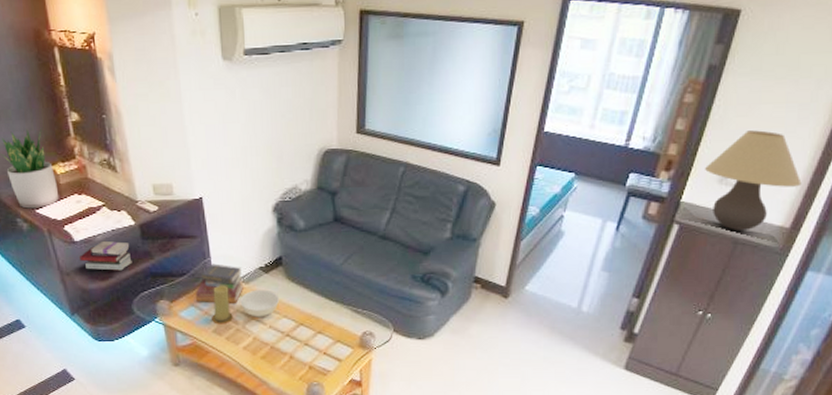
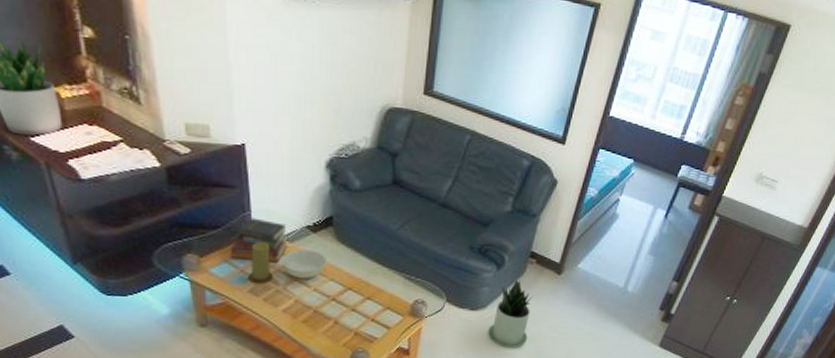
books: present [80,240,132,272] -> none [87,181,155,219]
planter: none [438,306,480,376] -> present [488,280,533,348]
table lamp: present [705,130,802,230] -> none [746,137,821,227]

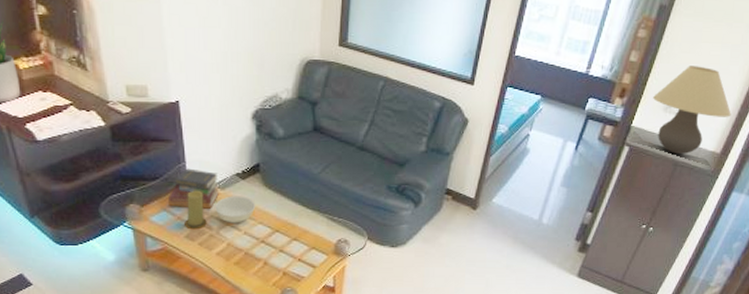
planter: present [488,280,533,348] -> none [409,217,450,282]
table lamp: none [746,137,821,227] -> present [653,65,731,154]

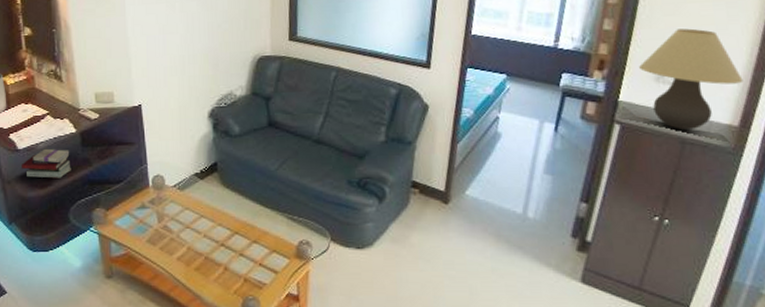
books: none [42,141,101,174] -> present [22,148,71,180]
books: present [167,168,219,209] -> none [130,170,179,211]
candle: present [185,190,207,230] -> none [146,192,168,233]
bowl: present [215,196,256,223] -> none [175,196,215,226]

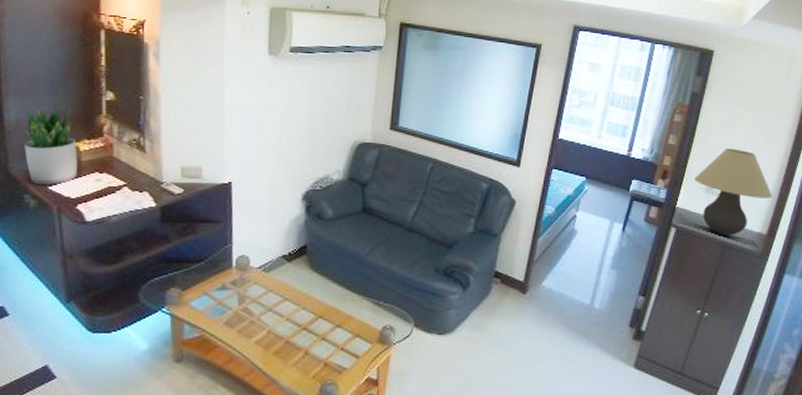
books: present [22,148,71,180] -> none [88,222,147,256]

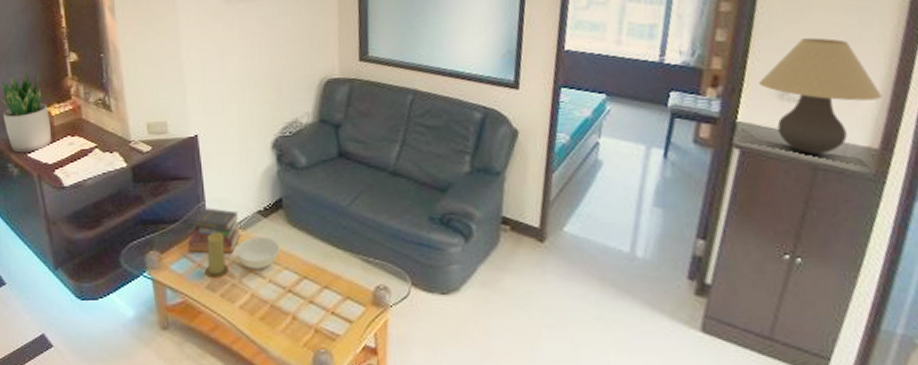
books: none [210,250,264,293] -> present [187,208,240,253]
candle: none [225,273,248,316] -> present [205,232,229,279]
bowl: none [258,279,301,309] -> present [236,236,281,270]

